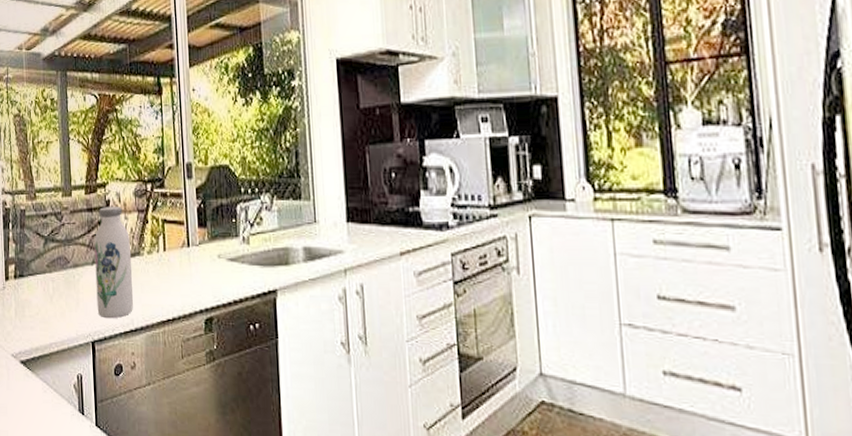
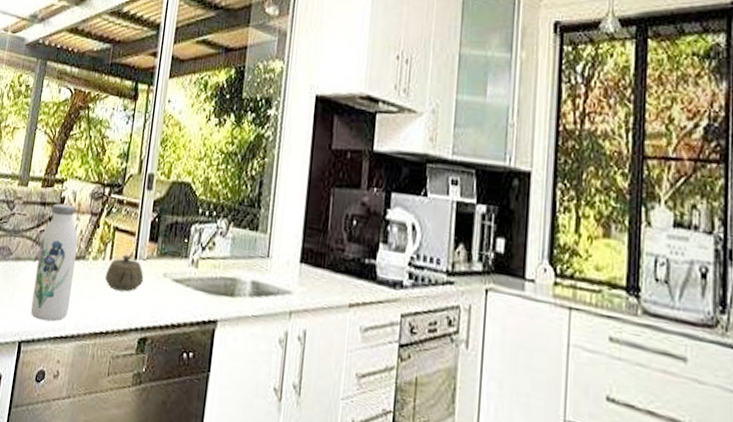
teapot: none [162,243,200,278] -> present [104,254,144,292]

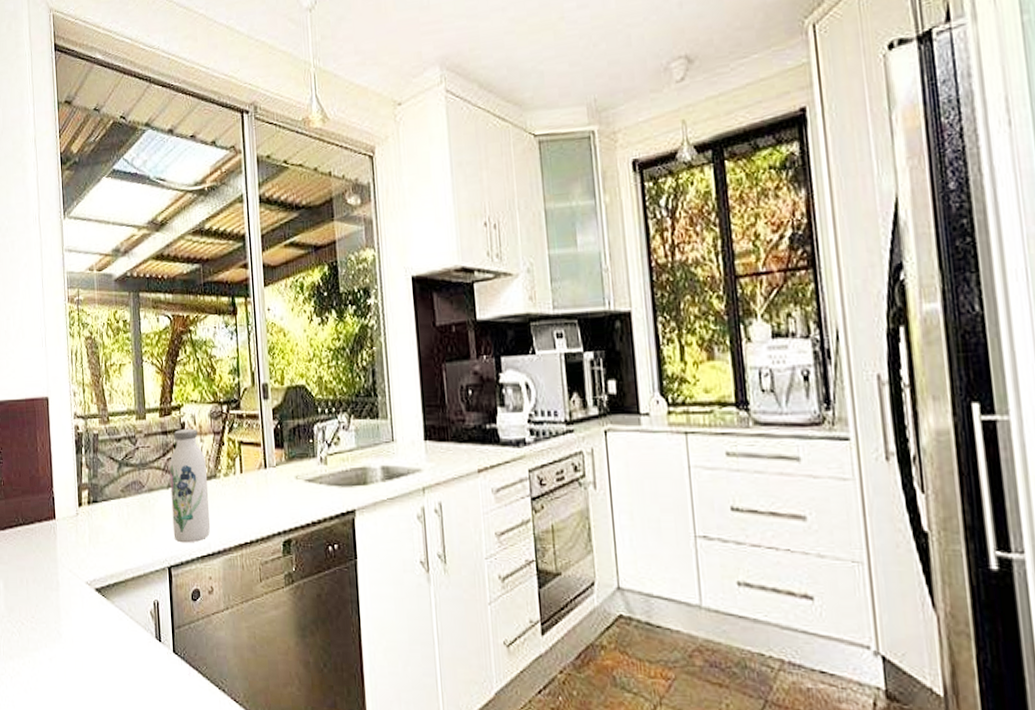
teapot: present [104,254,144,292] -> none [239,465,277,500]

